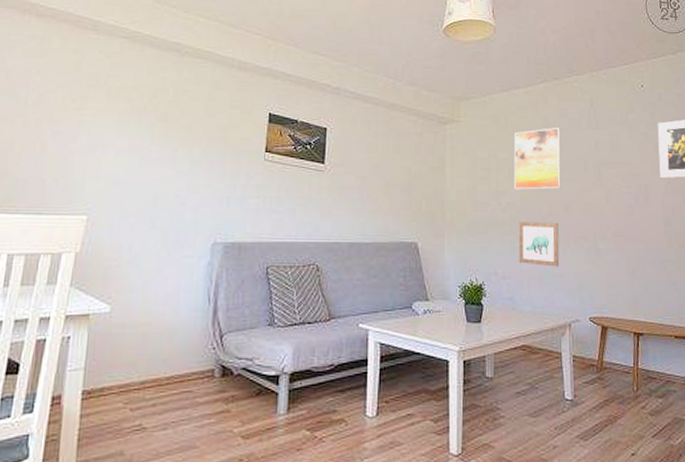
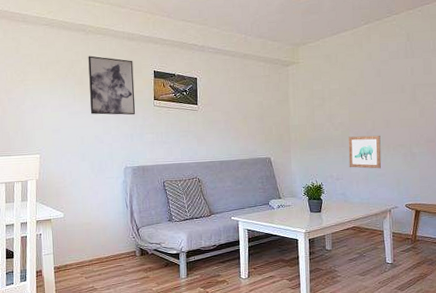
wall art: none [172,84,242,170] -> present [88,55,136,115]
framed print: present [514,127,562,190] -> none [343,59,383,112]

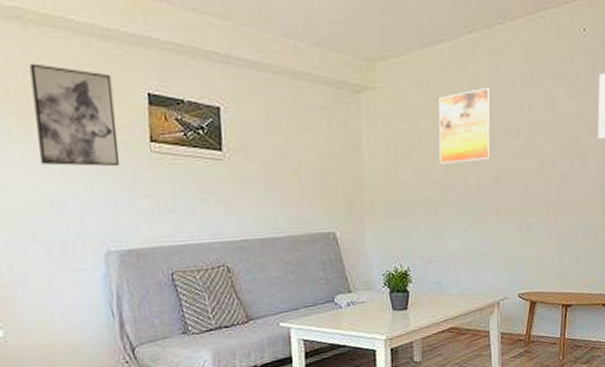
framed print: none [343,59,383,112] -> present [438,87,492,164]
wall art: present [348,135,382,169] -> none [445,197,489,246]

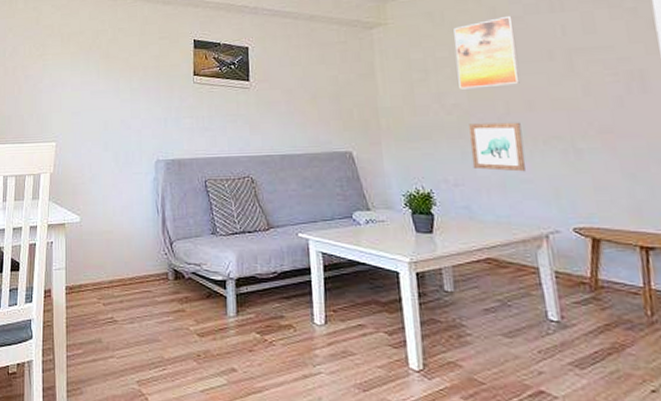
wall art: present [29,63,119,167] -> none [116,24,171,95]
wall art: none [445,197,489,246] -> present [469,122,526,172]

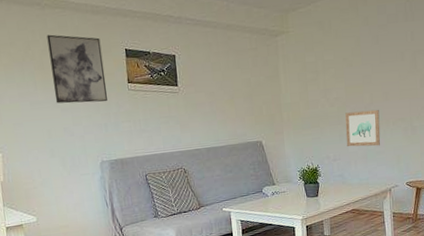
wall art: none [116,24,171,95] -> present [46,34,108,104]
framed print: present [454,15,520,90] -> none [338,24,381,86]

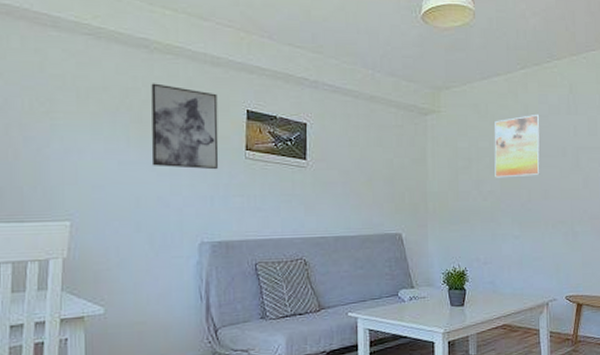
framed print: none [338,24,381,86] -> present [494,114,541,178]
wall art: present [345,109,381,147] -> none [499,208,538,251]

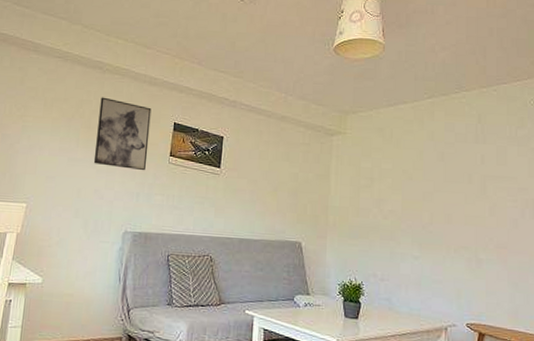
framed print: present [494,114,541,178] -> none [396,140,446,200]

